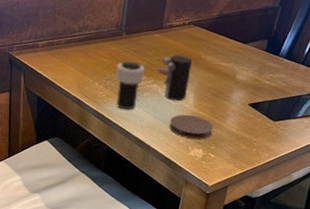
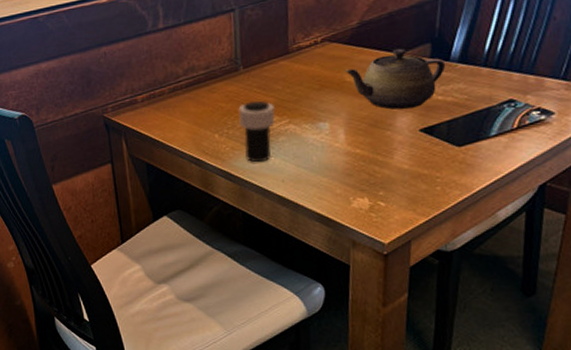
cup: present [157,54,192,101] -> none [290,82,335,142]
coaster: present [169,114,213,139] -> none [318,155,378,186]
teapot: none [202,39,276,87] -> present [345,48,446,110]

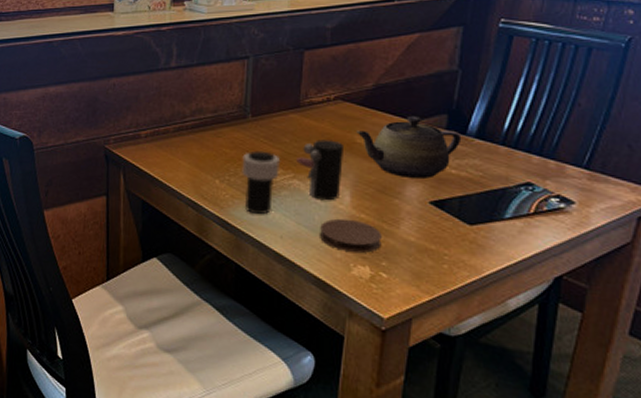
cup: none [290,82,335,142] -> present [296,139,343,201]
coaster: none [318,155,378,186] -> present [318,218,382,253]

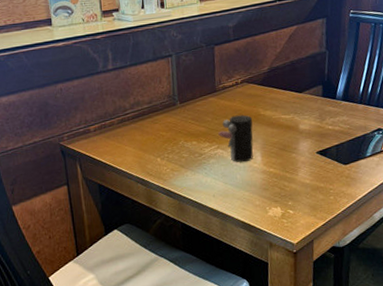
cup: present [242,150,281,215] -> none [176,130,207,182]
coaster: present [318,218,382,253] -> none [241,173,287,199]
teapot: present [356,115,462,179] -> none [260,89,334,137]

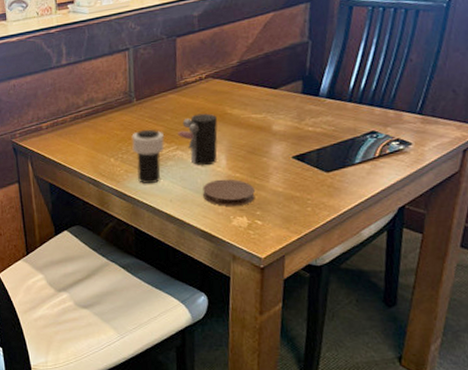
cup: none [176,130,207,182] -> present [132,129,165,184]
coaster: none [241,173,287,199] -> present [202,179,255,206]

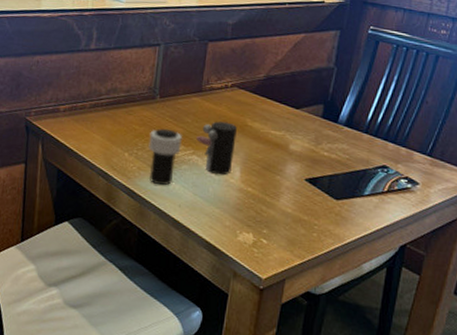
coaster: present [202,179,255,206] -> none [212,191,264,222]

